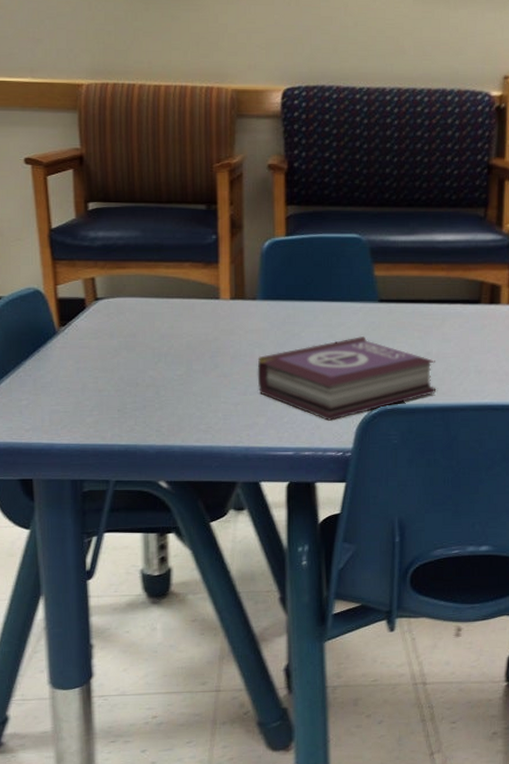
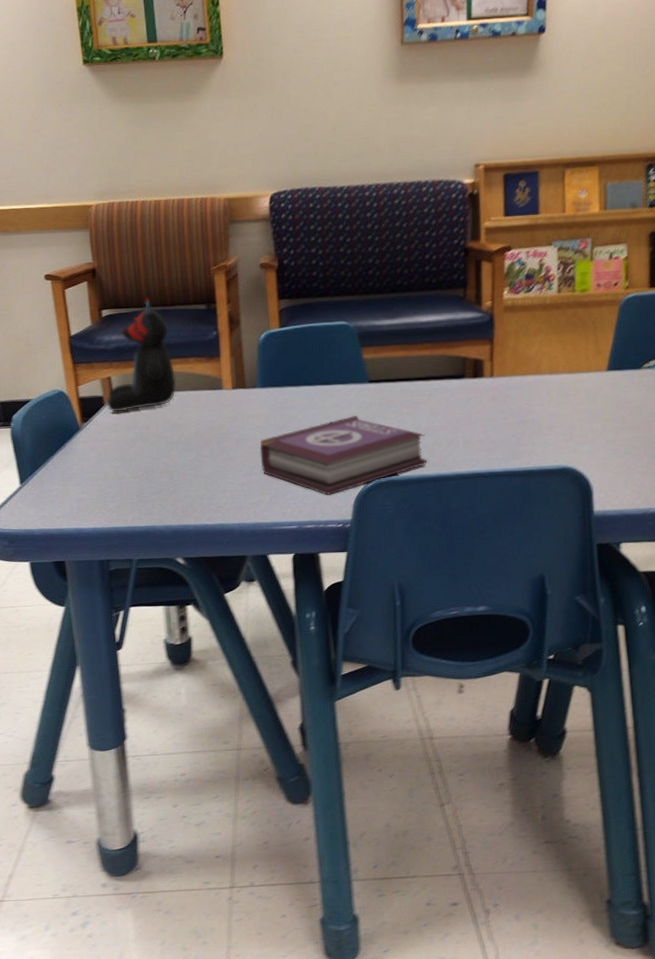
teddy bear: none [88,193,169,317] -> present [106,298,177,413]

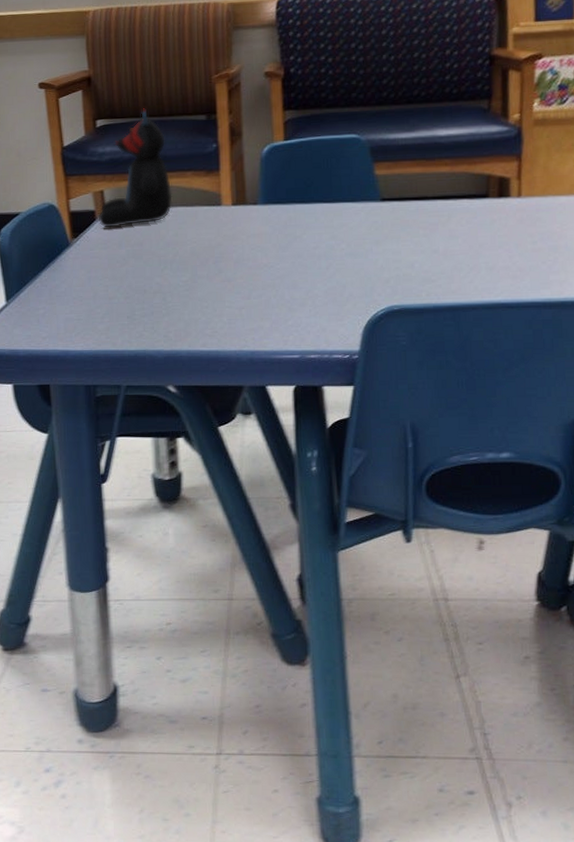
book: present [260,415,427,495] -> none [260,236,444,323]

